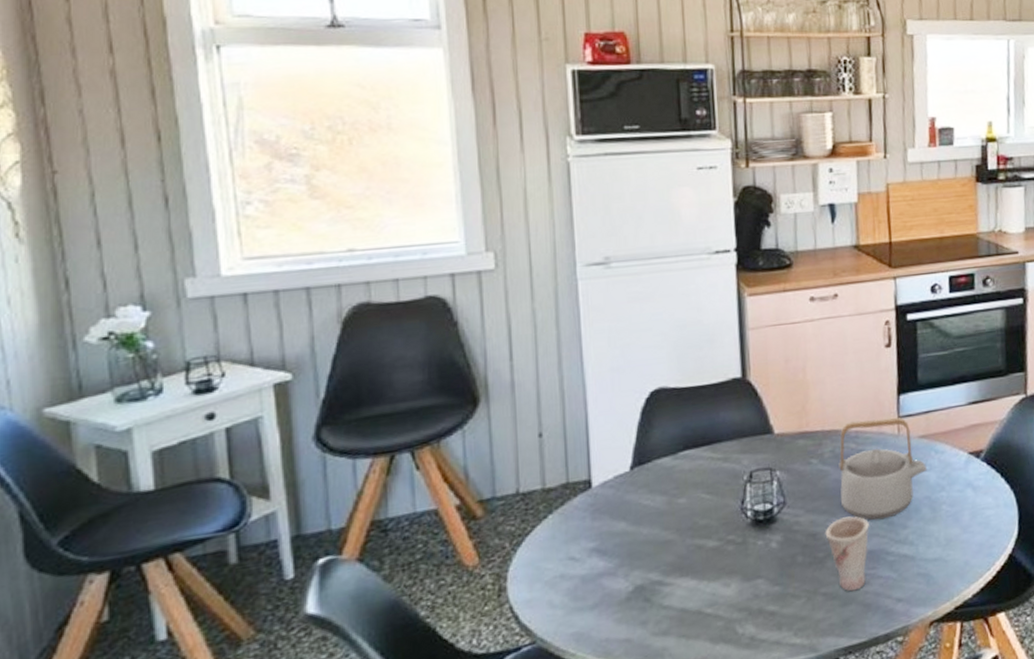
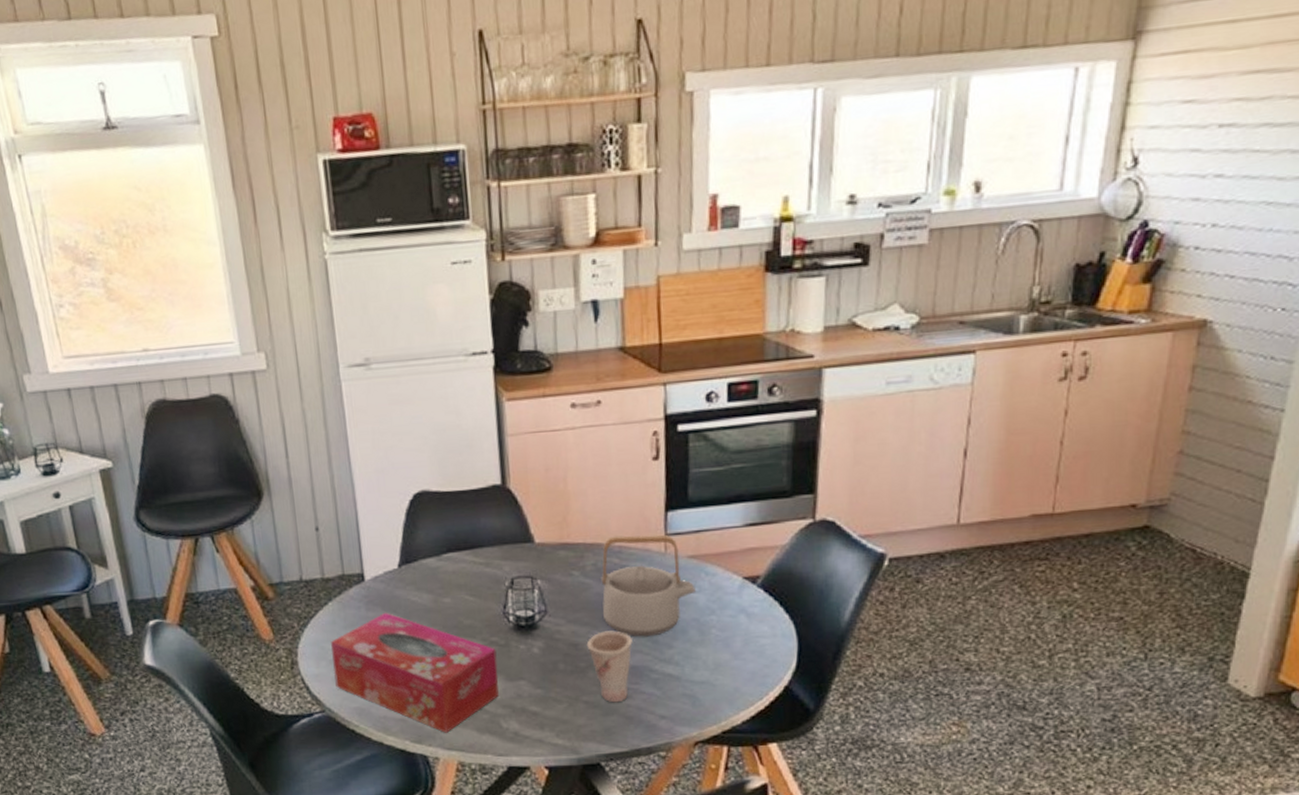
tissue box: none [547,519,735,649] -> present [331,612,499,733]

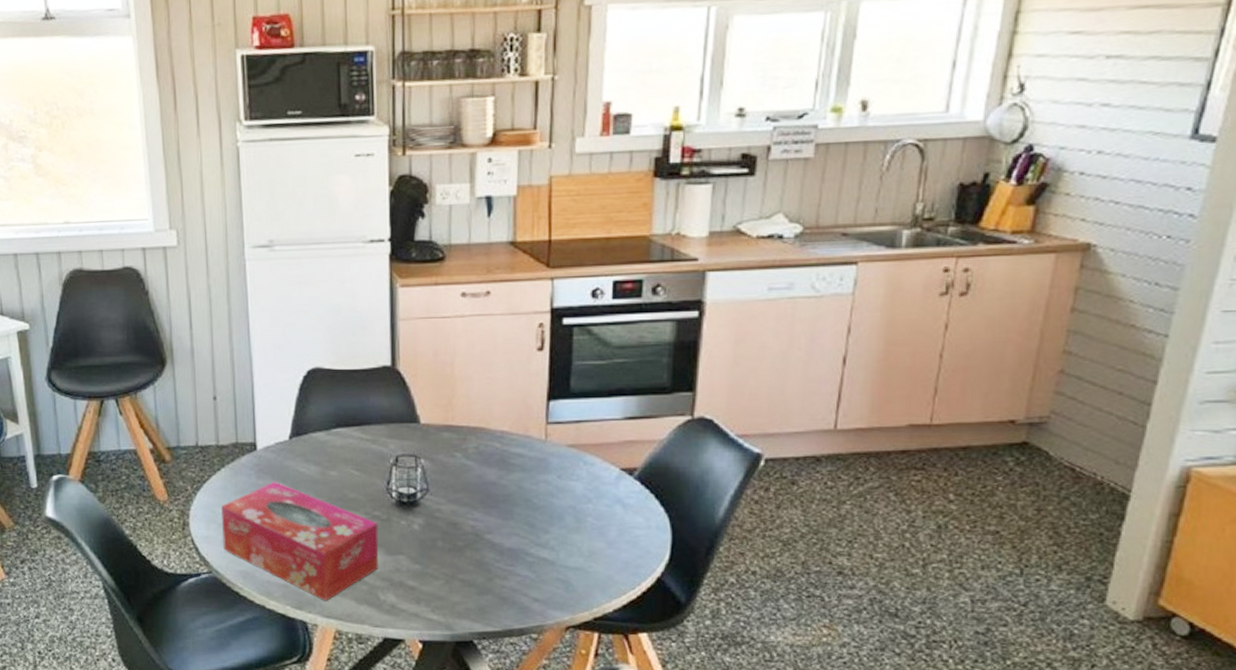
cup: present [586,630,633,703] -> none [465,512,510,583]
teapot: present [601,535,696,637] -> none [482,421,574,521]

